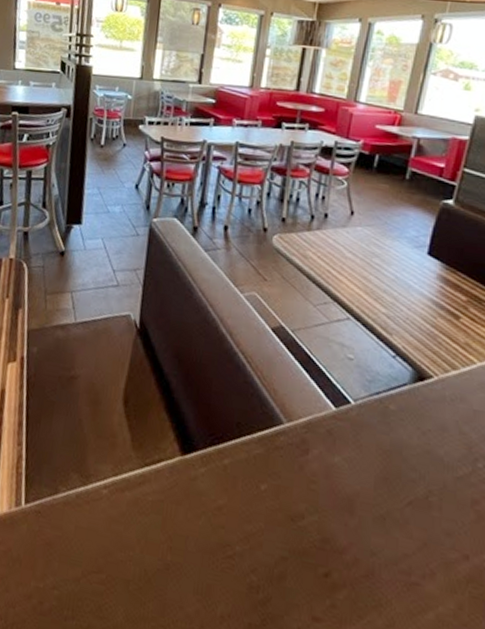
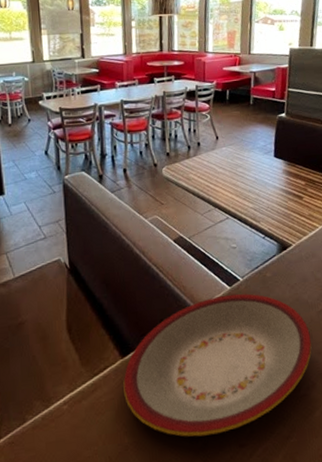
plate: none [176,414,439,595] -> present [123,293,312,437]

